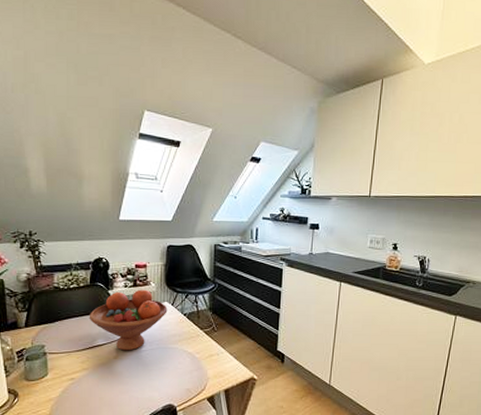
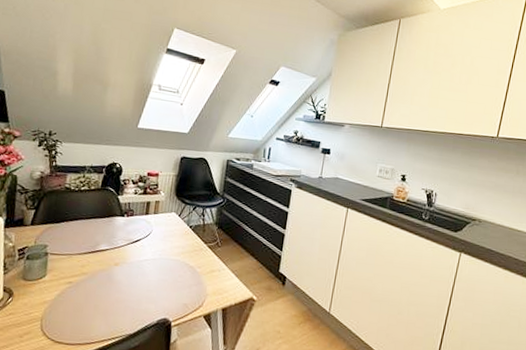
fruit bowl: present [89,289,168,351] -> none [95,197,175,259]

